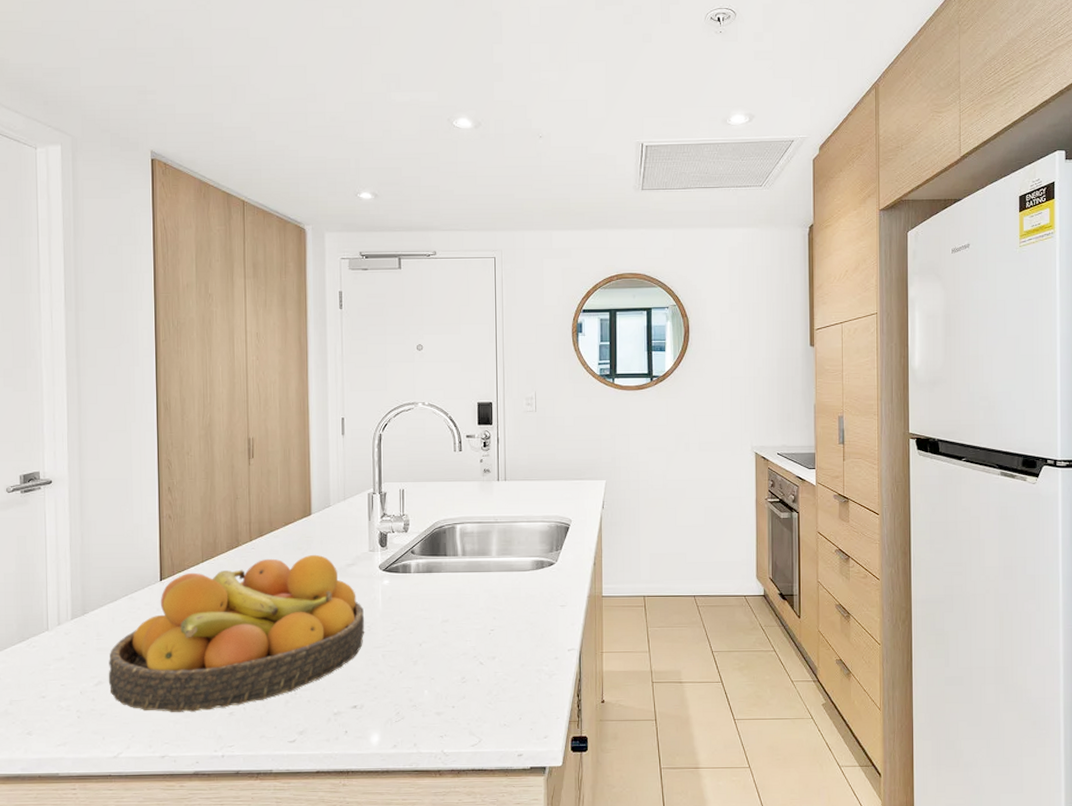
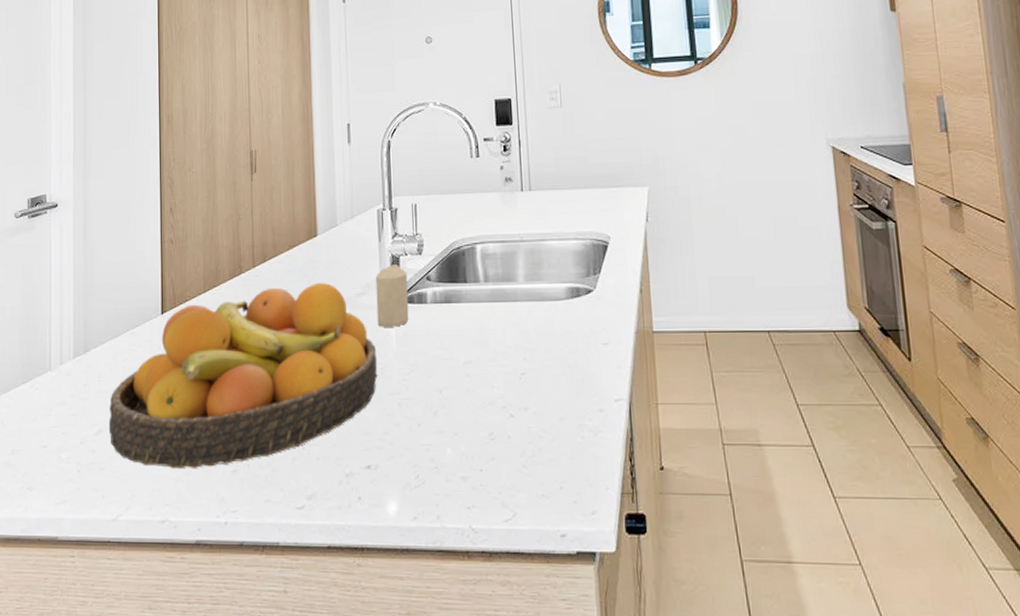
candle: none [365,540,394,592] -> present [375,265,409,327]

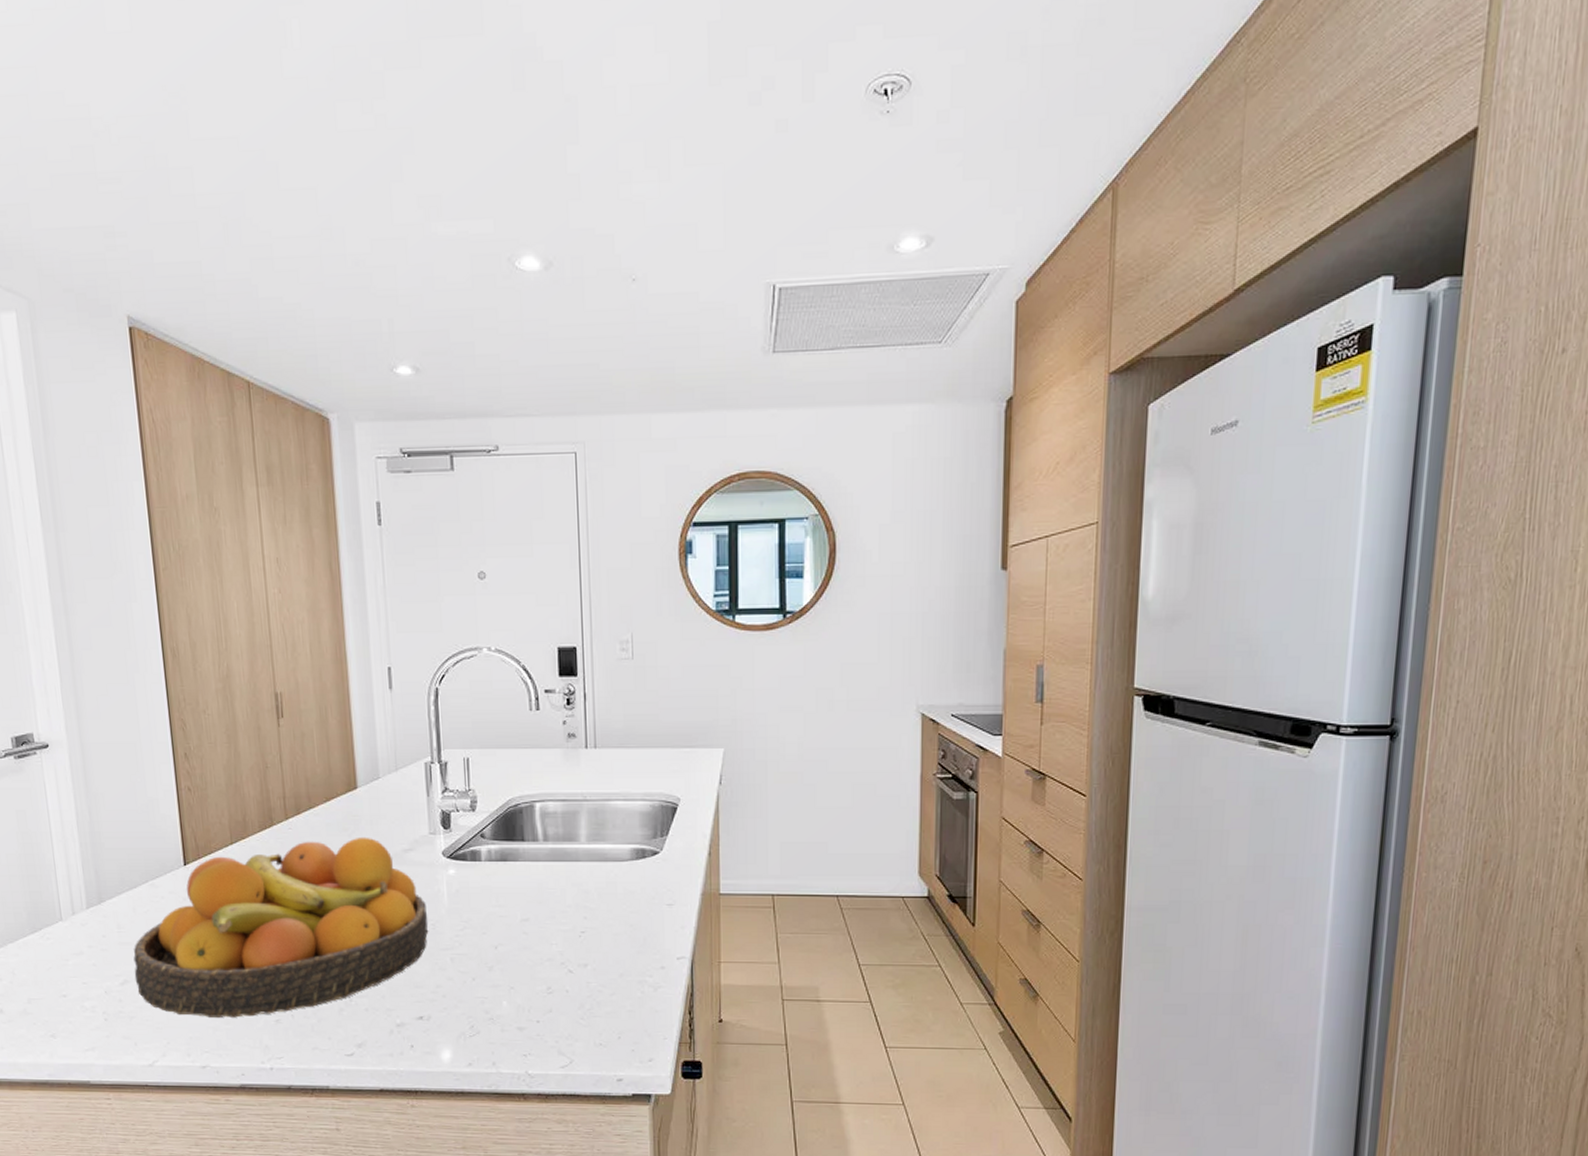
candle: present [375,265,409,327] -> none [424,821,462,884]

